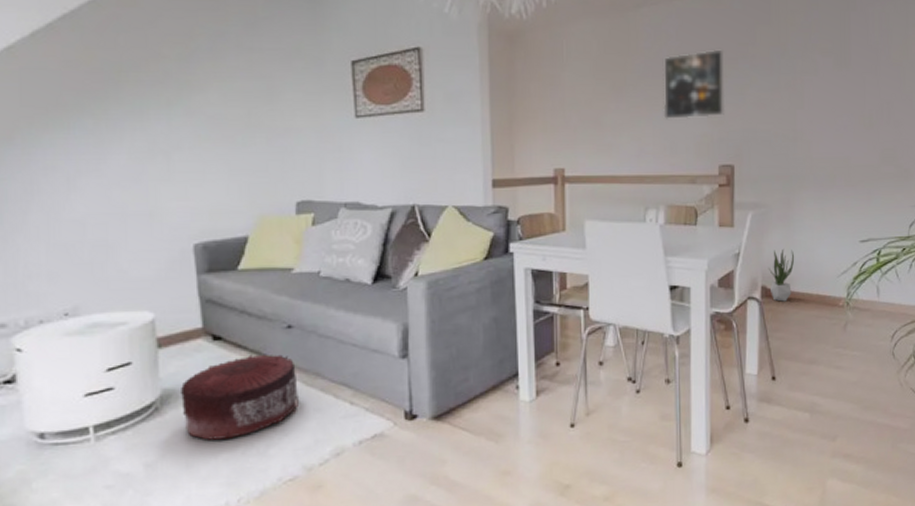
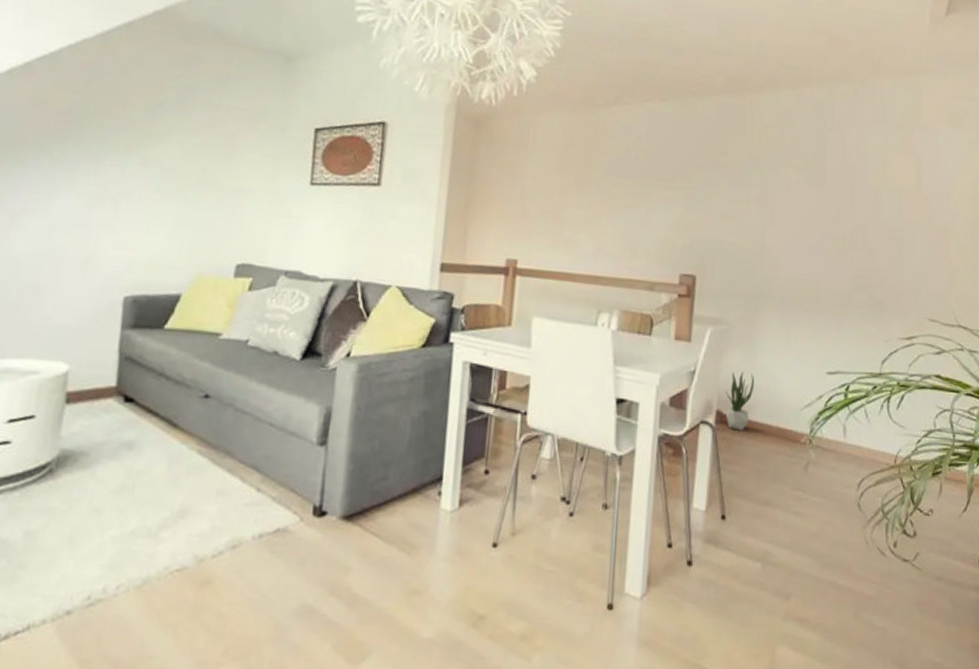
pouf: present [179,354,300,440] -> none [77,422,206,514]
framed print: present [663,49,726,119] -> none [625,154,693,223]

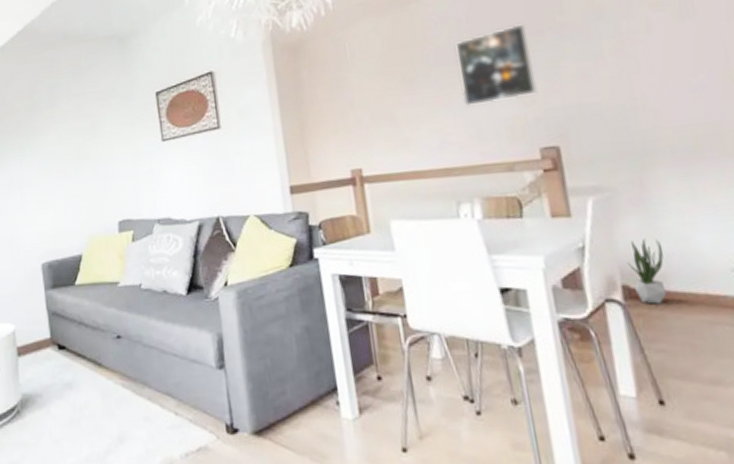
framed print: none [625,154,693,223] -> present [455,23,539,106]

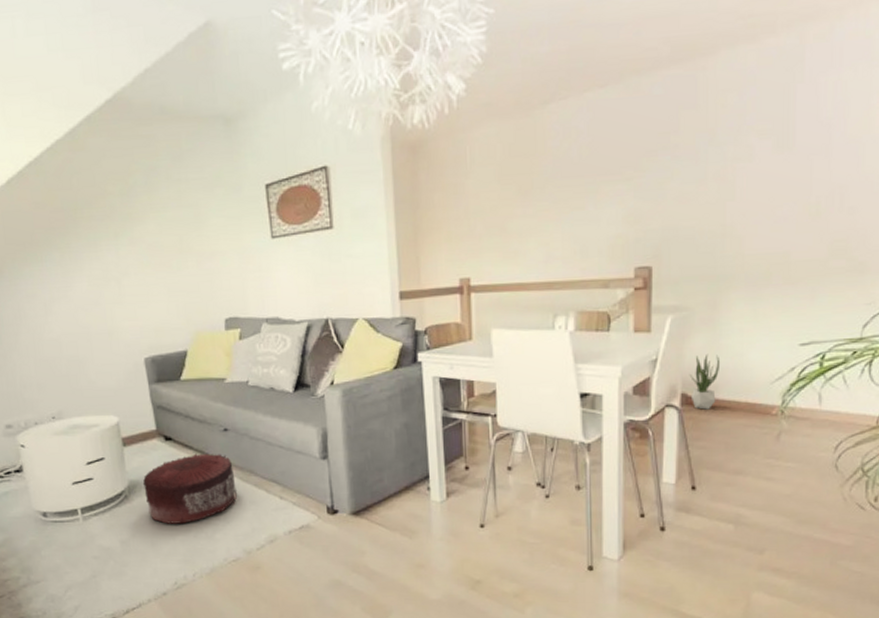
pouf: none [35,363,131,444] -> present [142,453,238,524]
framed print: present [455,23,539,106] -> none [573,141,643,222]

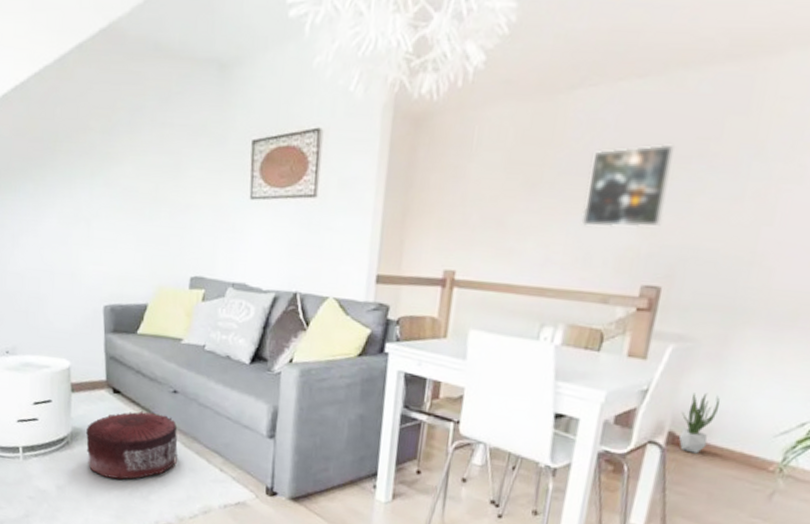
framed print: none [573,141,643,222] -> present [581,144,675,228]

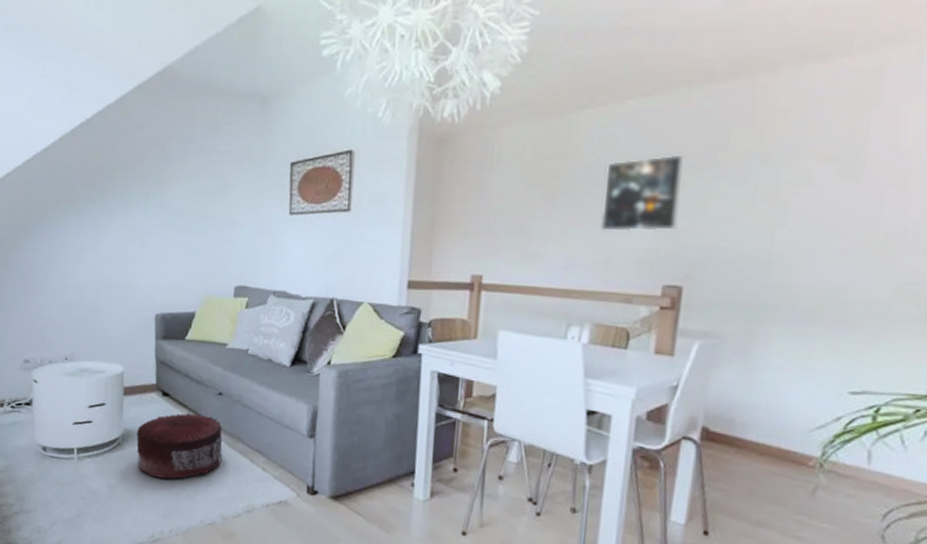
potted plant: present [678,392,720,454] -> none [712,388,752,449]

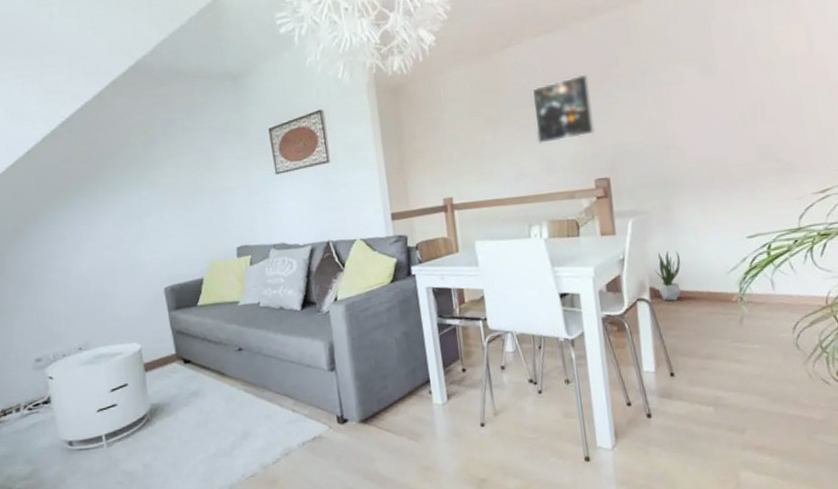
pouf: present [136,412,223,479] -> none [163,372,253,445]
potted plant: none [712,388,752,449] -> present [654,250,681,301]

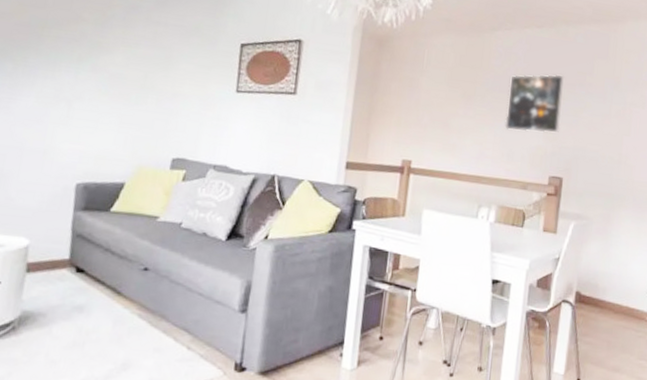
potted plant: present [654,250,681,301] -> none [583,259,610,309]

